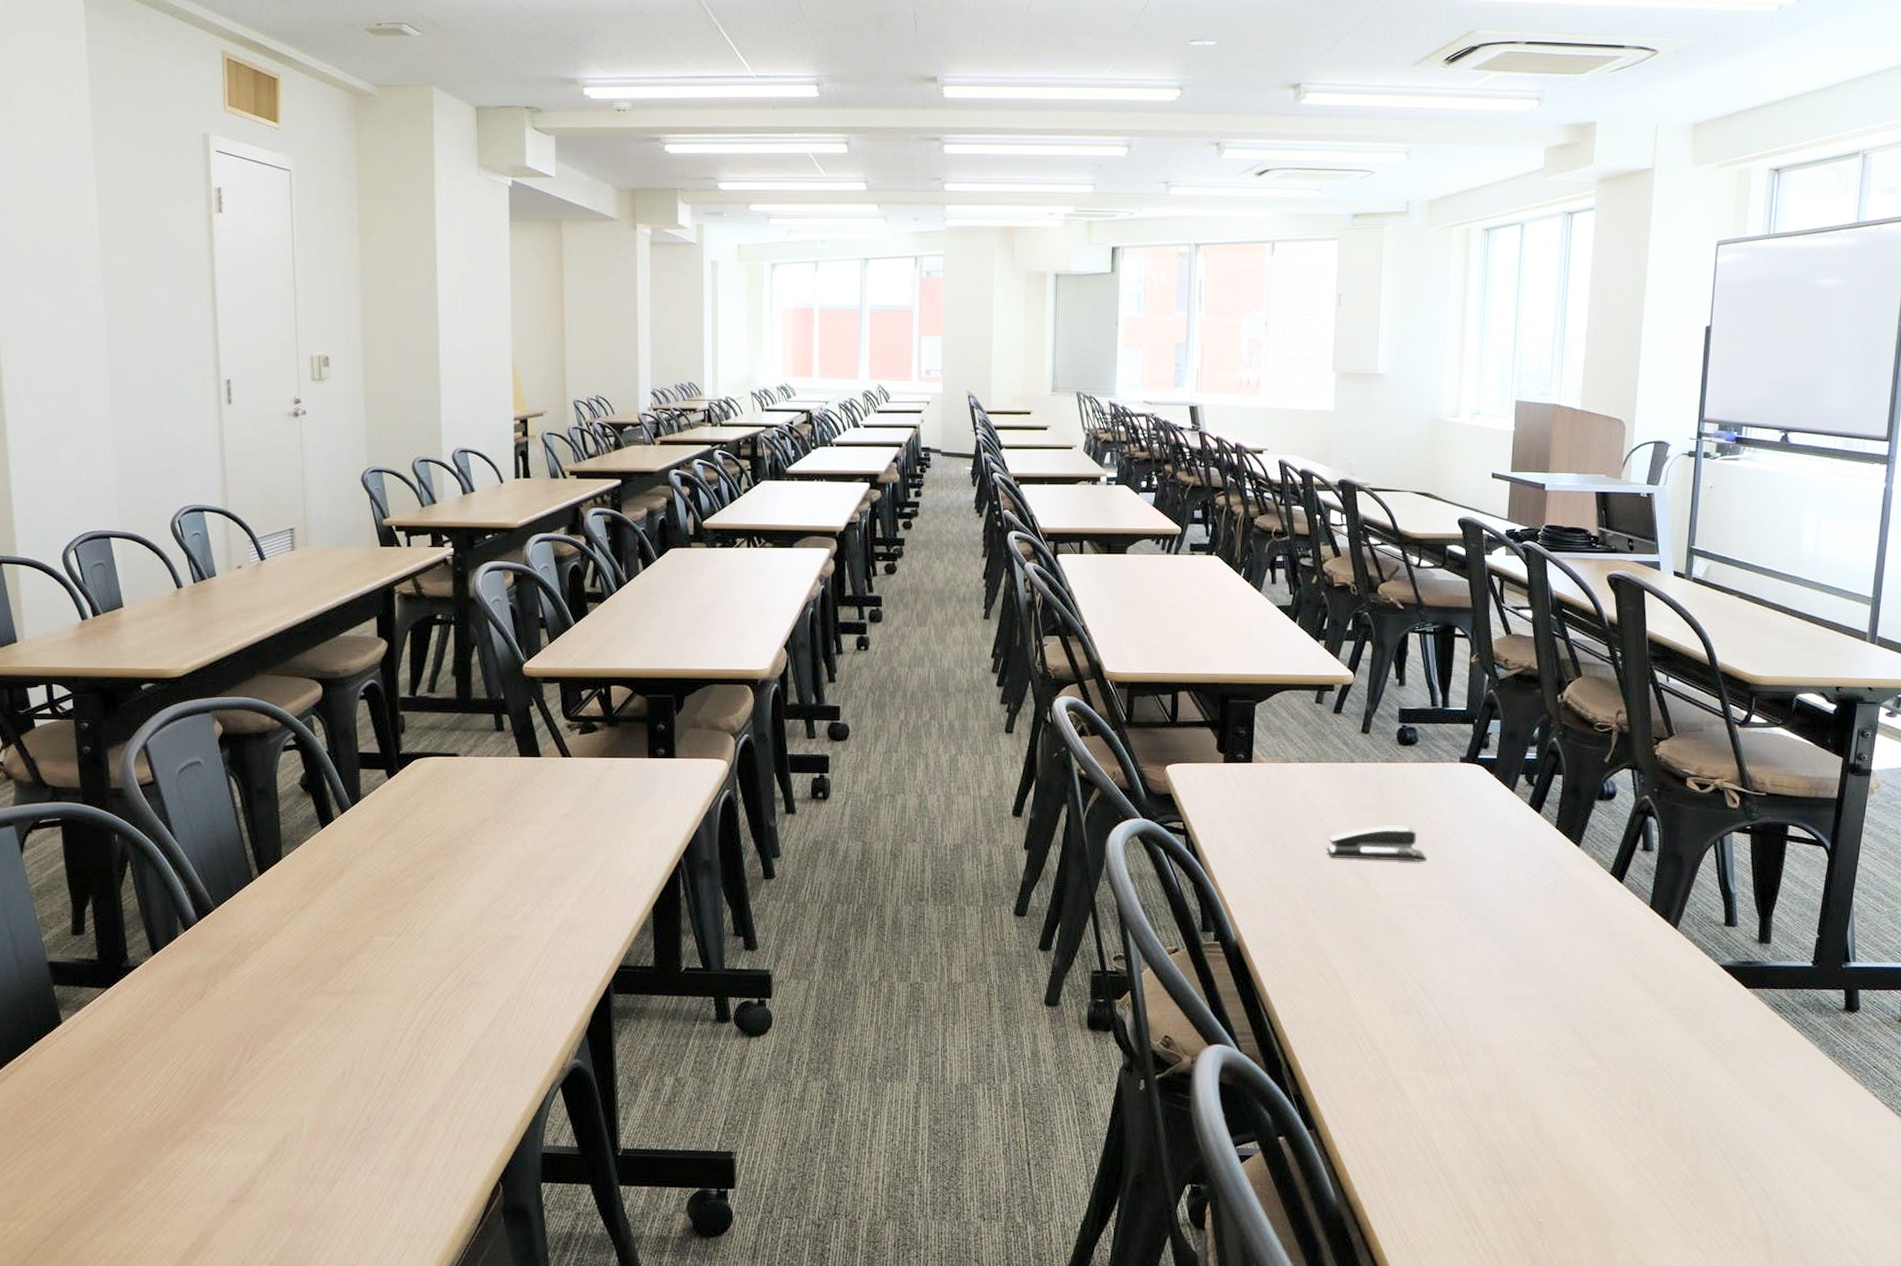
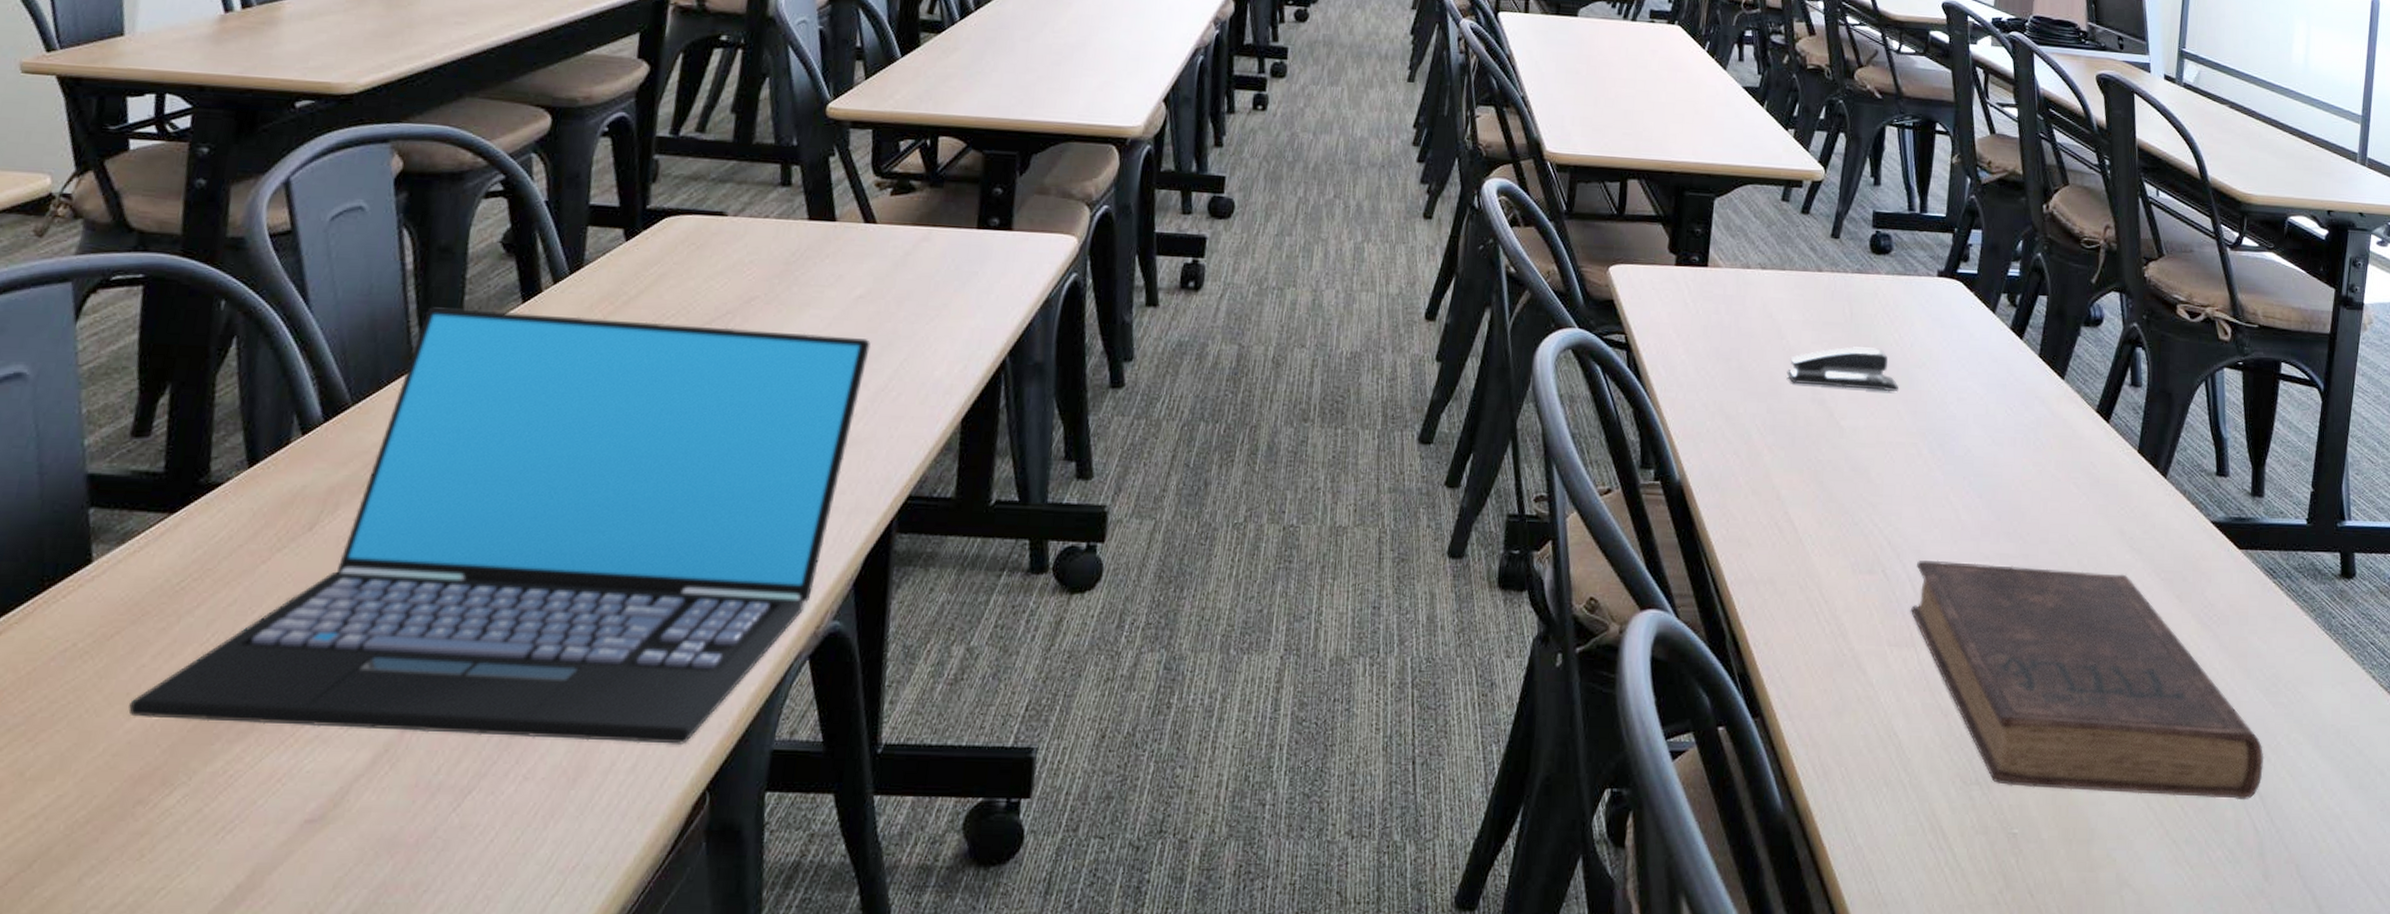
laptop: none [103,834,578,1149] -> present [128,307,871,744]
book: none [1442,1002,1770,1198] -> present [1910,560,2264,801]

